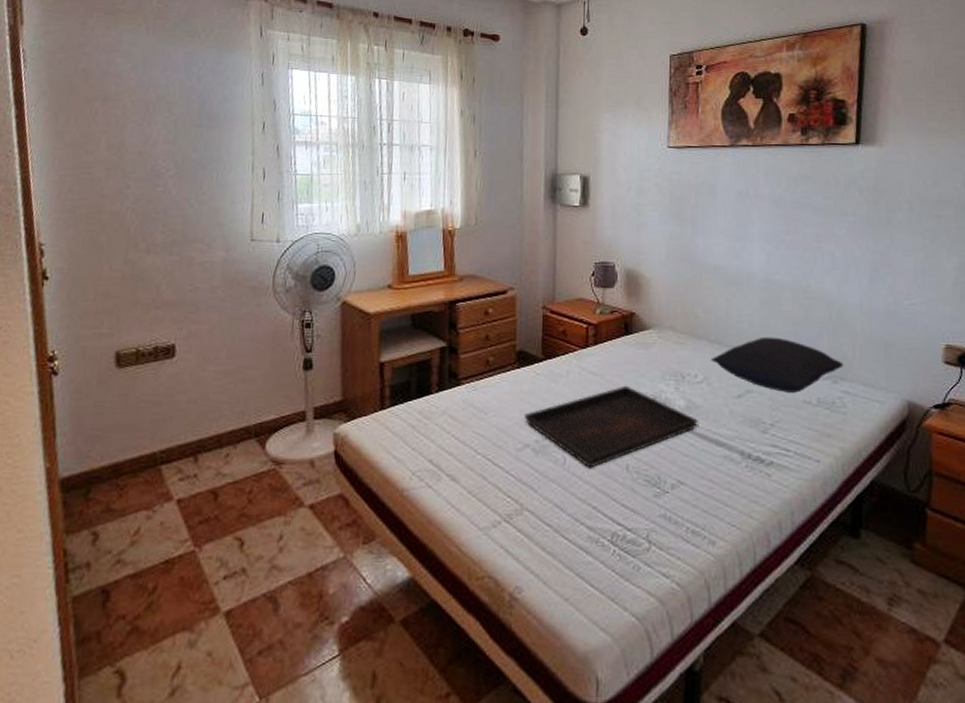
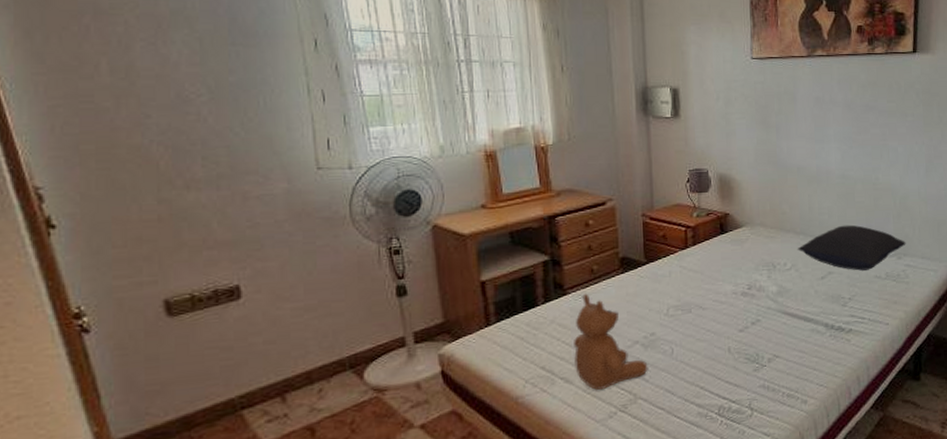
teddy bear: none [462,385,538,493] -> present [574,293,648,390]
serving tray: present [523,385,699,468] -> none [631,278,790,355]

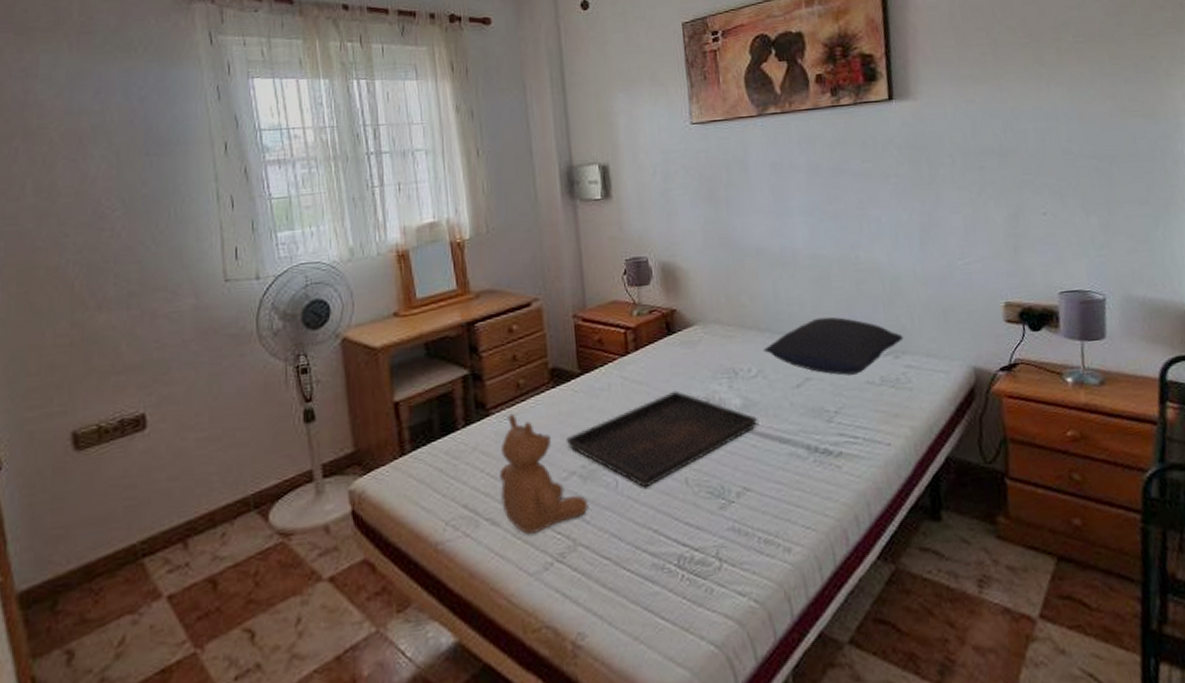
serving tray: none [631,278,790,355] -> present [565,390,759,488]

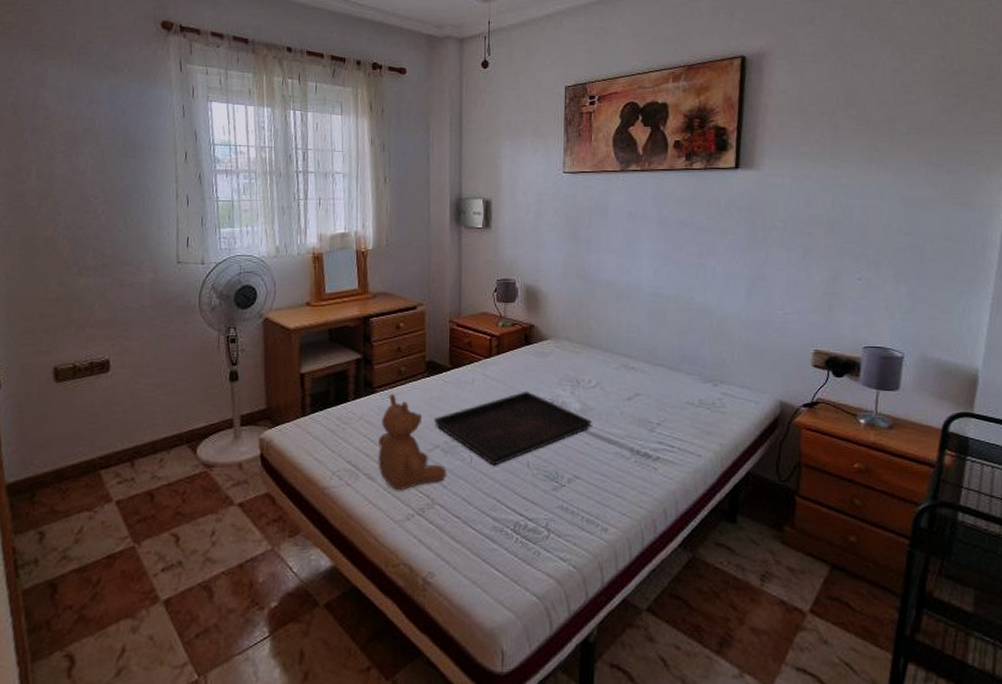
pillow: present [763,316,904,376] -> none [603,345,723,395]

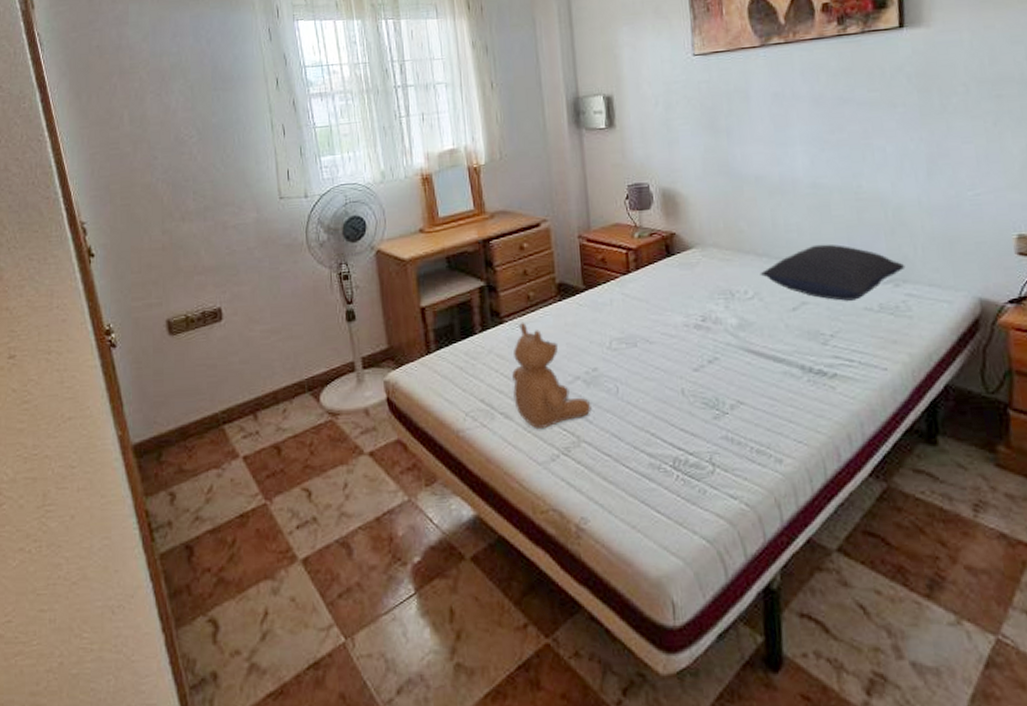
serving tray: present [433,391,593,466] -> none [571,308,754,395]
pillow: none [603,345,723,395] -> present [760,244,906,301]

